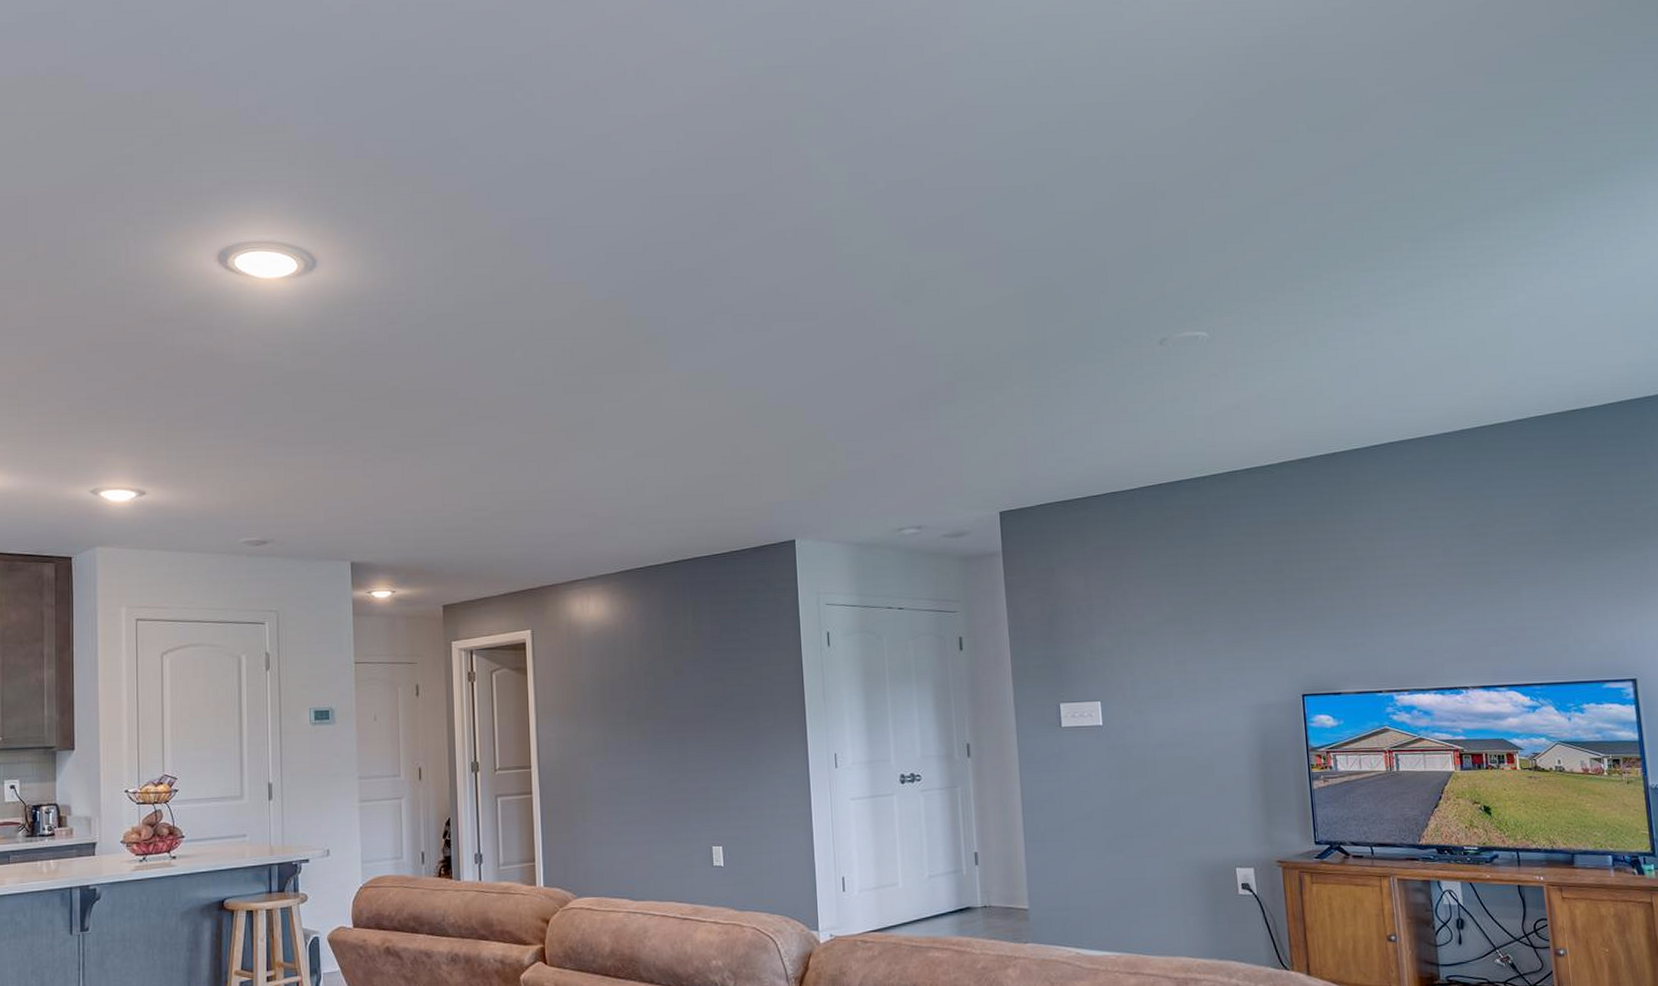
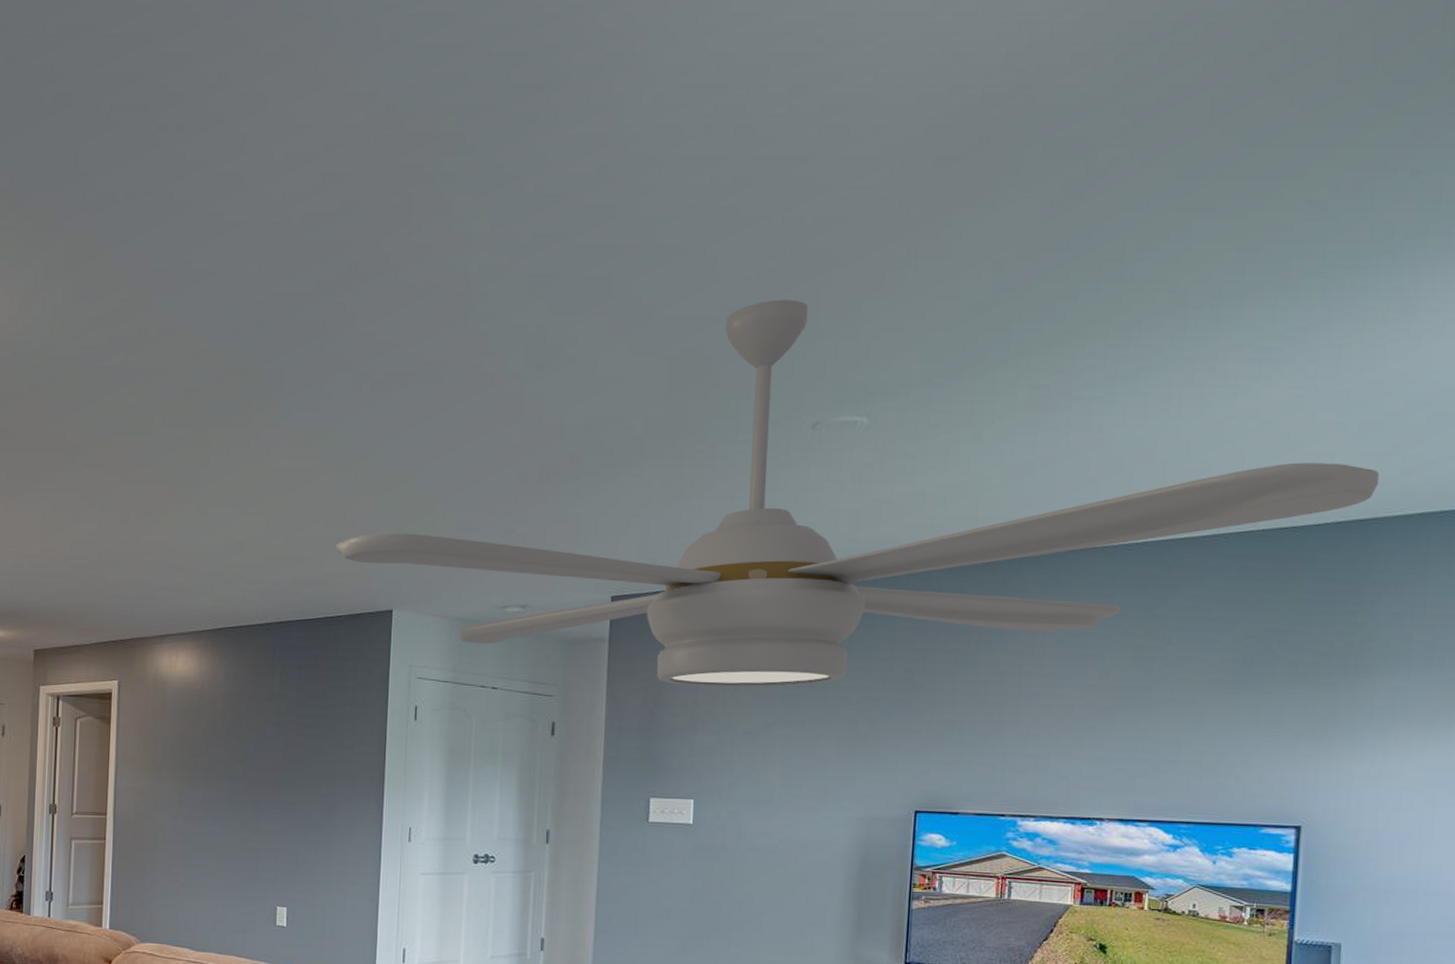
ceiling fan: none [733,229,1646,592] -> present [335,299,1380,687]

